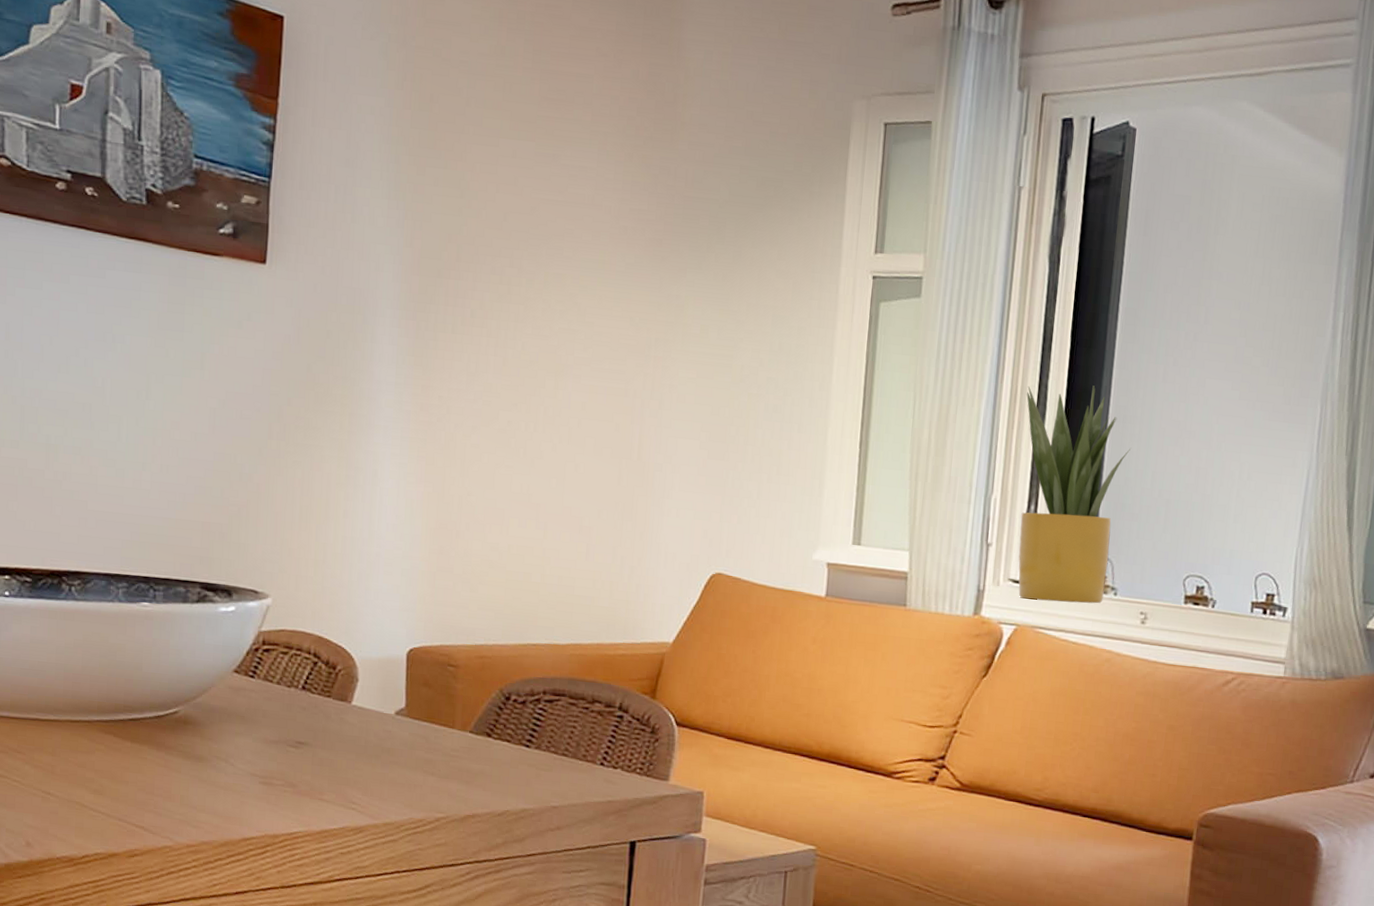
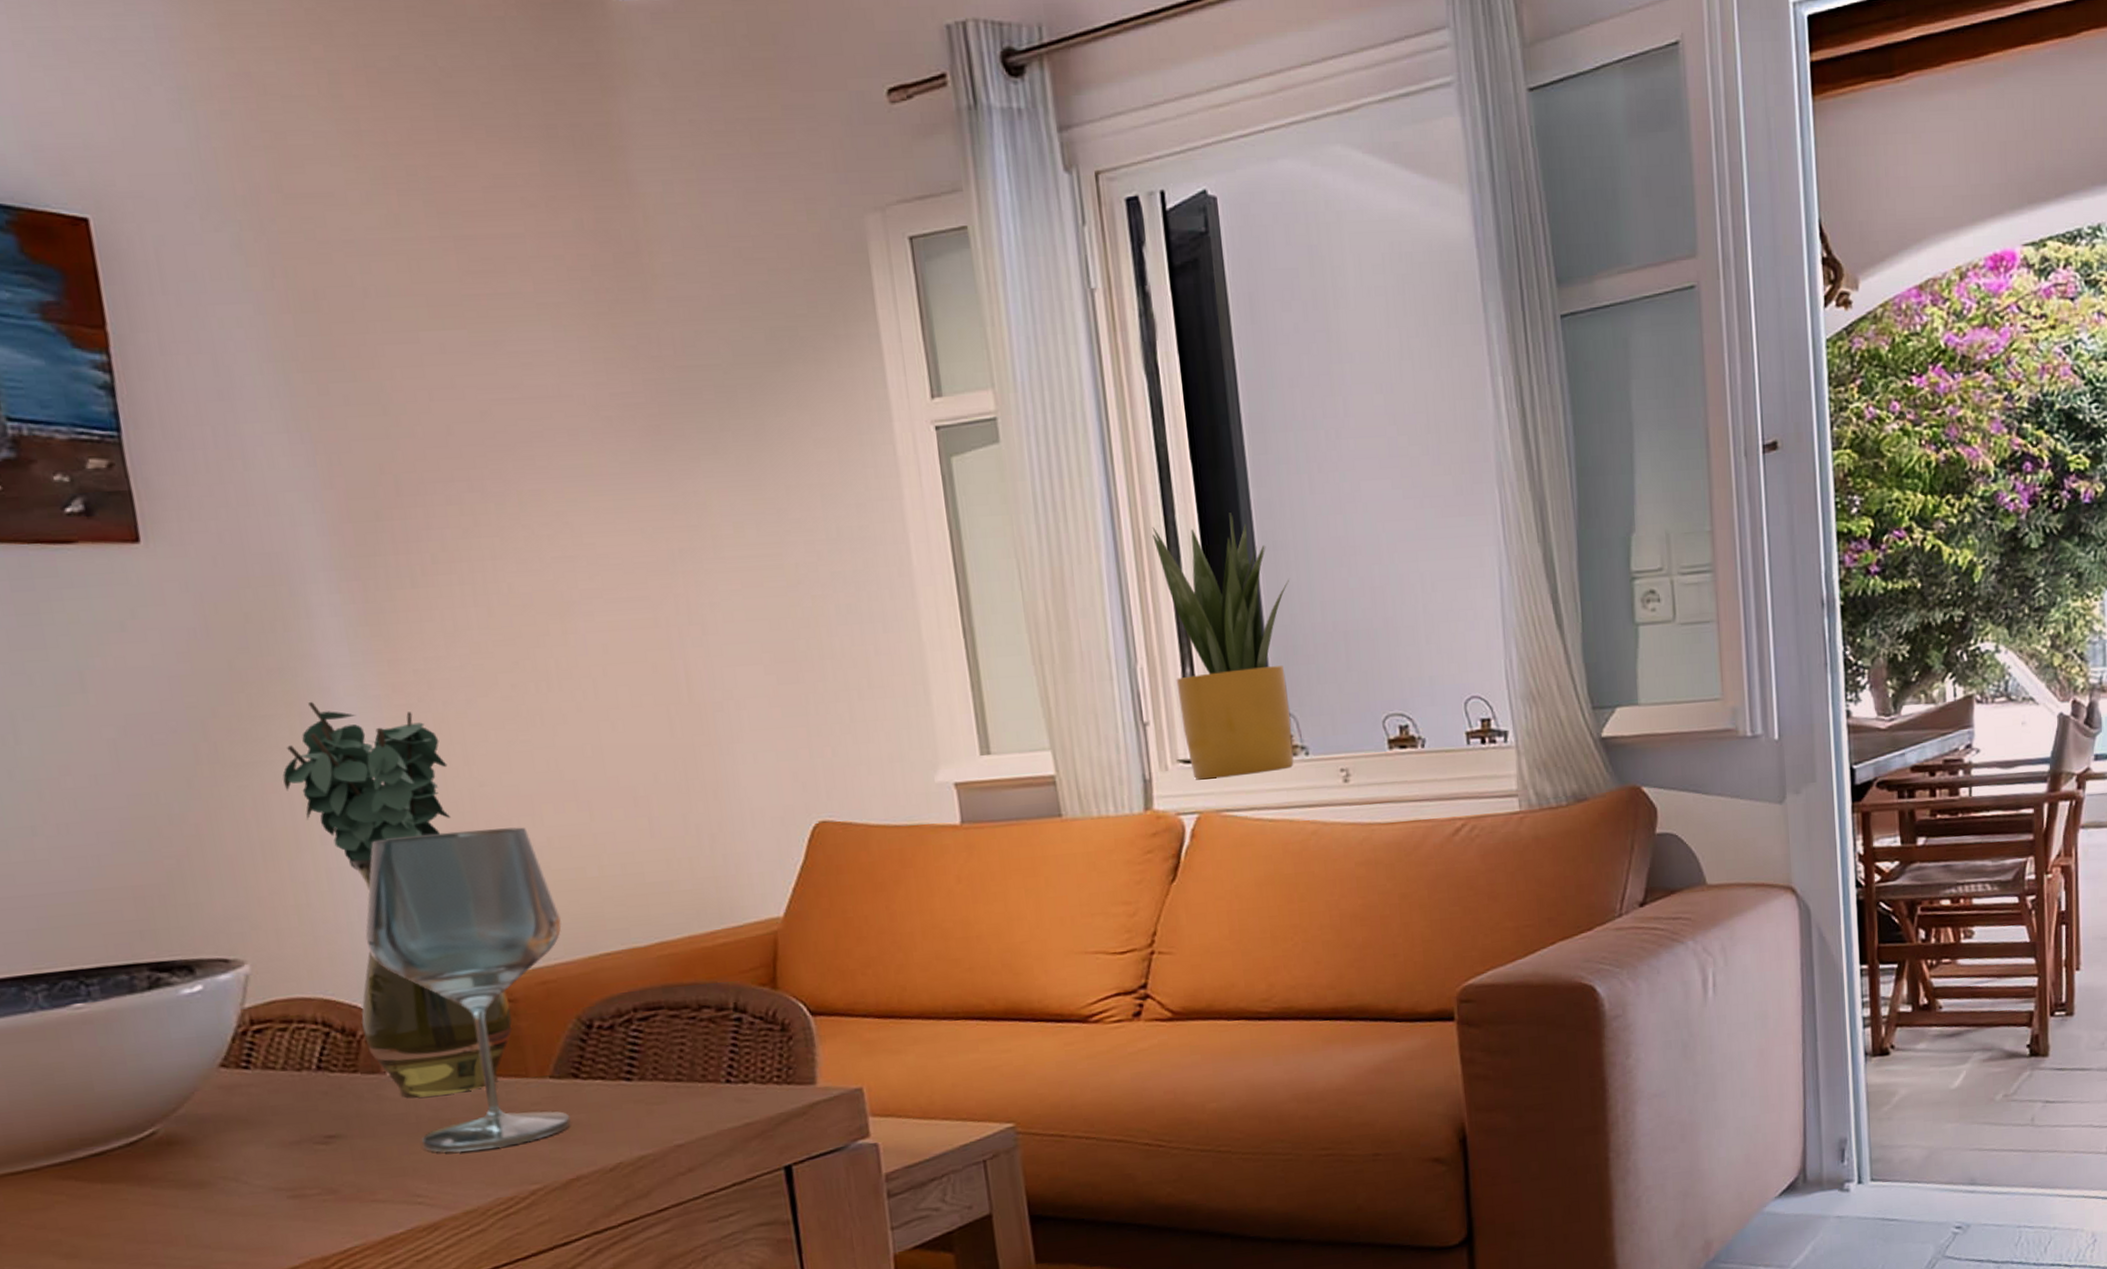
vase: none [327,406,453,730] -> present [282,701,513,1098]
wine glass: none [359,521,506,780] -> present [365,827,571,1153]

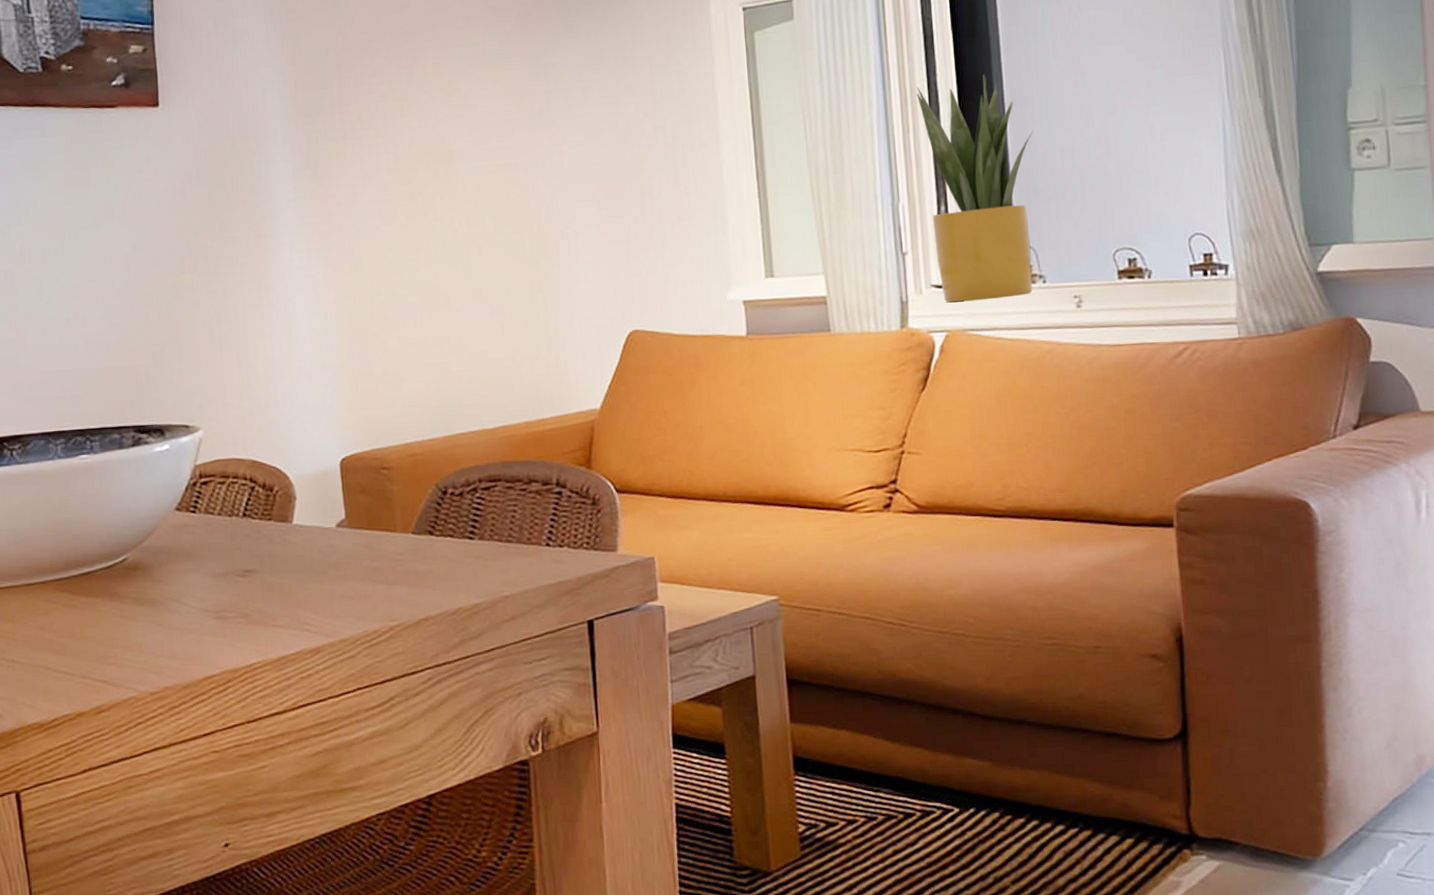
vase: present [282,701,513,1098] -> none [239,226,387,544]
wine glass: present [365,827,571,1153] -> none [286,328,430,590]

